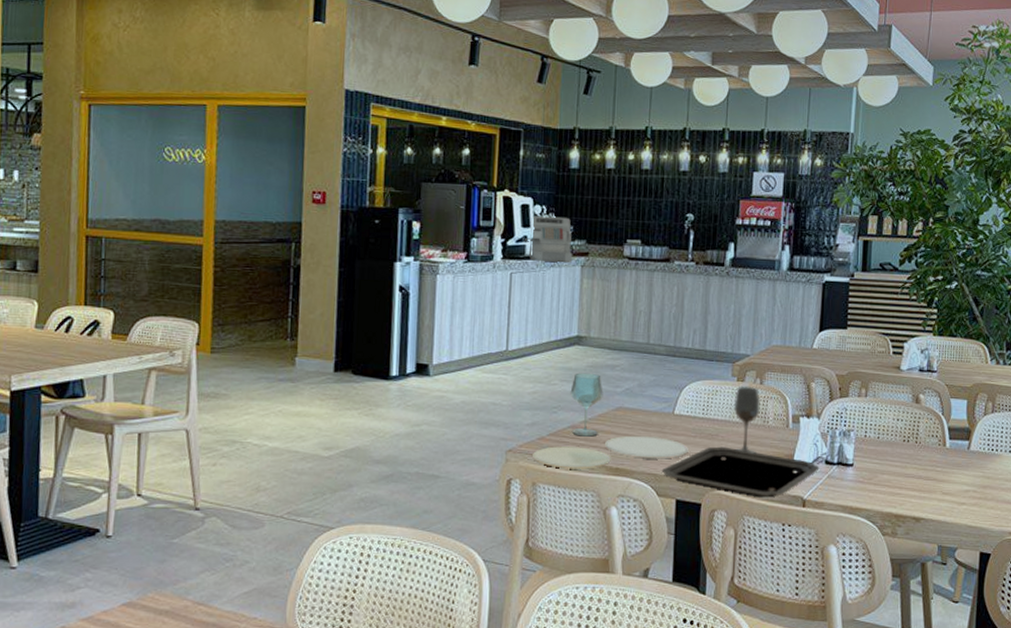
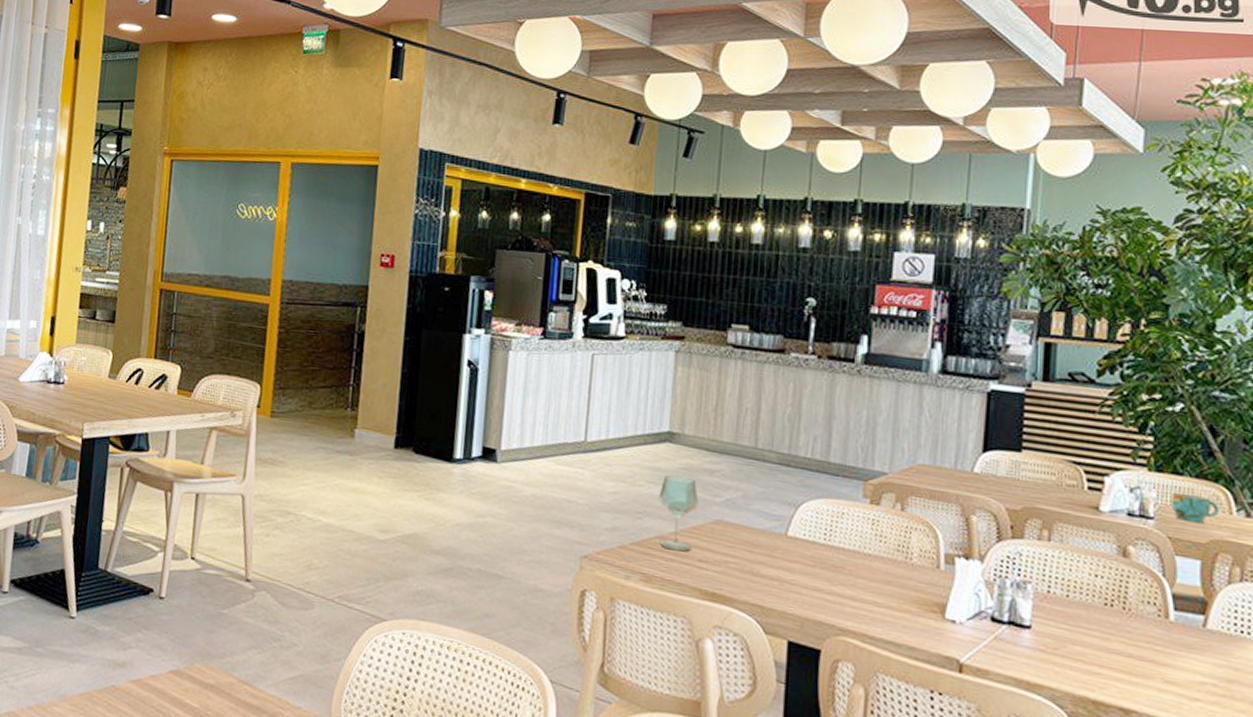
cash register: present [523,215,573,264] -> none [607,291,666,348]
plate: present [533,446,611,469] -> none [612,558,707,590]
plate: present [604,435,688,459] -> none [698,555,805,590]
tray: present [661,446,820,498] -> none [769,581,983,654]
wine glass: present [733,387,761,454] -> none [865,511,901,597]
cup: none [948,351,980,373] -> present [1171,493,1220,524]

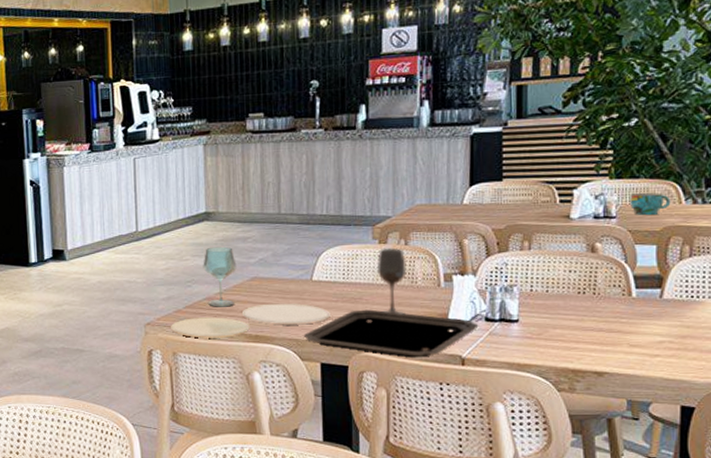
plate: none [612,558,707,590] -> present [171,317,250,339]
plate: none [698,555,805,590] -> present [241,303,330,326]
tray: none [769,581,983,654] -> present [303,309,479,358]
wine glass: none [865,511,901,597] -> present [376,248,407,315]

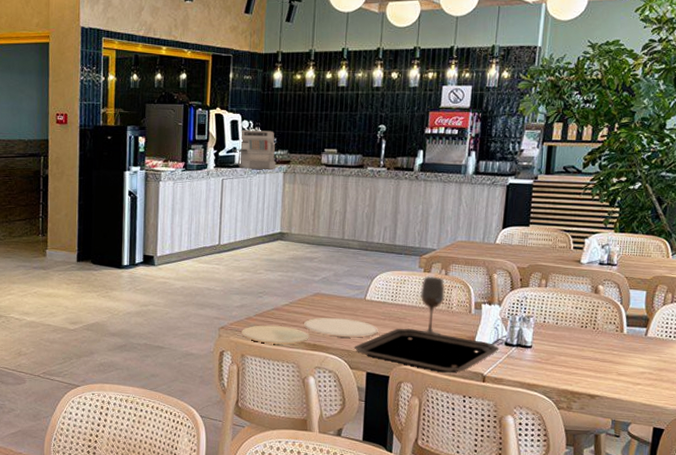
cash register: none [143,99,195,146] -> present [232,130,277,170]
wine glass: present [203,246,237,307] -> none [274,264,303,318]
cup: present [630,193,671,216] -> none [629,246,661,266]

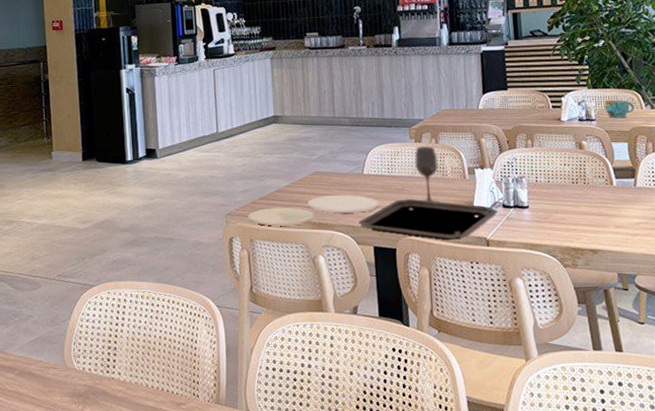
cash register: present [232,130,277,170] -> none [220,20,263,59]
cup: none [629,246,661,266] -> present [604,100,635,119]

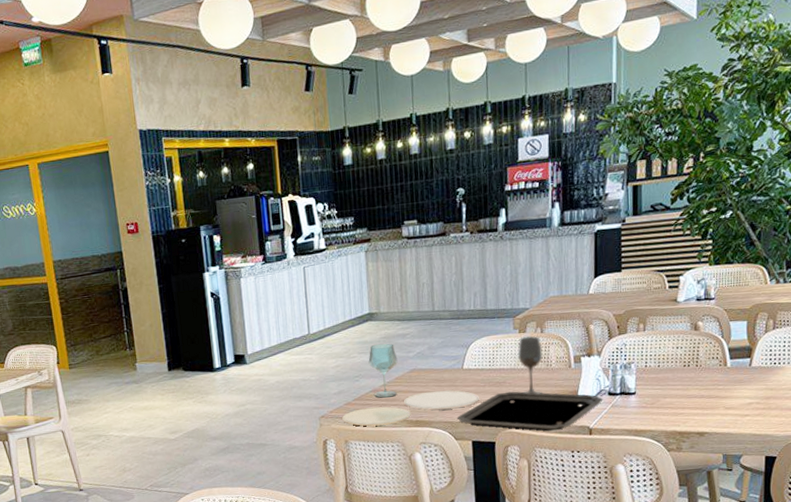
wine glass: none [273,145,301,199] -> present [368,343,398,398]
cup: present [604,100,635,119] -> none [726,275,759,296]

